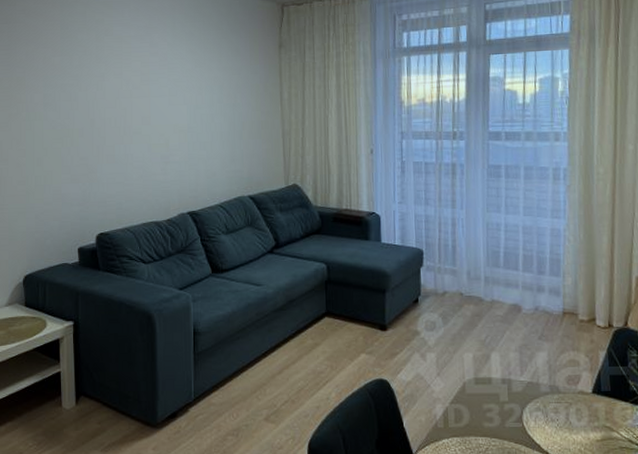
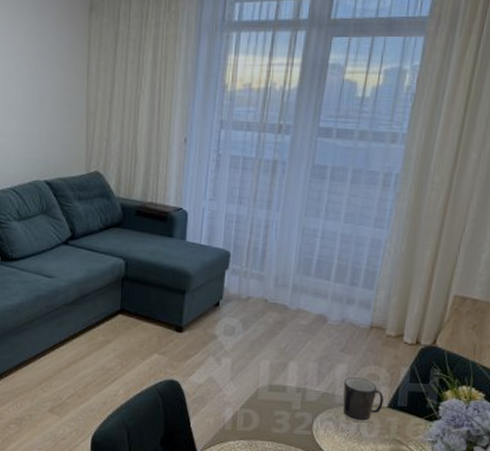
mug: none [546,365,587,411] -> present [342,377,384,423]

